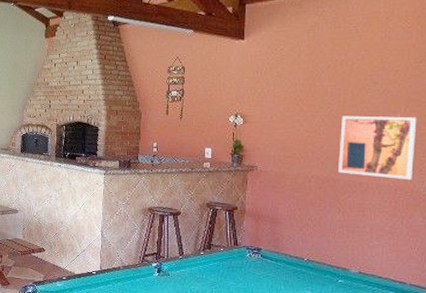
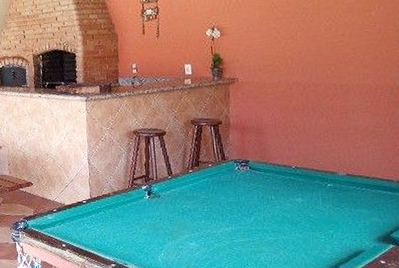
wall art: present [338,115,417,180] -> none [317,14,392,78]

